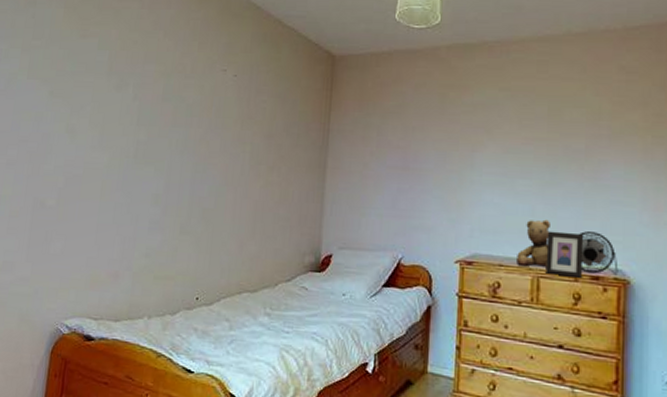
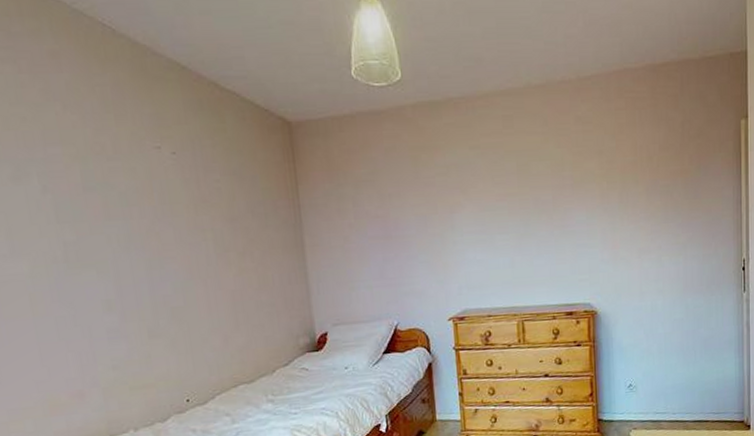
teddy bear: present [517,219,550,267] -> none [503,269,529,314]
picture frame: present [545,231,584,279] -> none [526,277,559,318]
desk fan: present [579,231,619,276] -> none [554,274,588,311]

